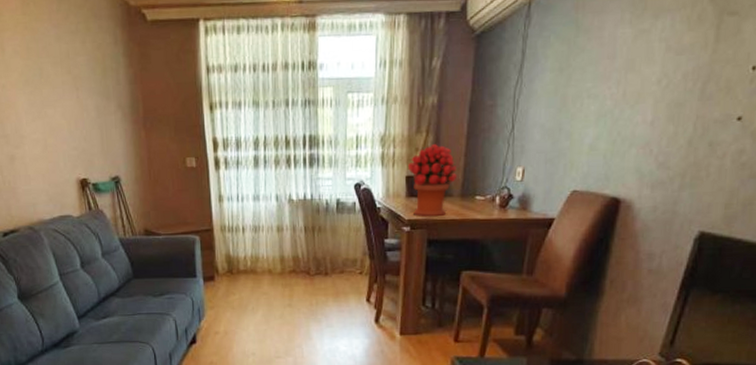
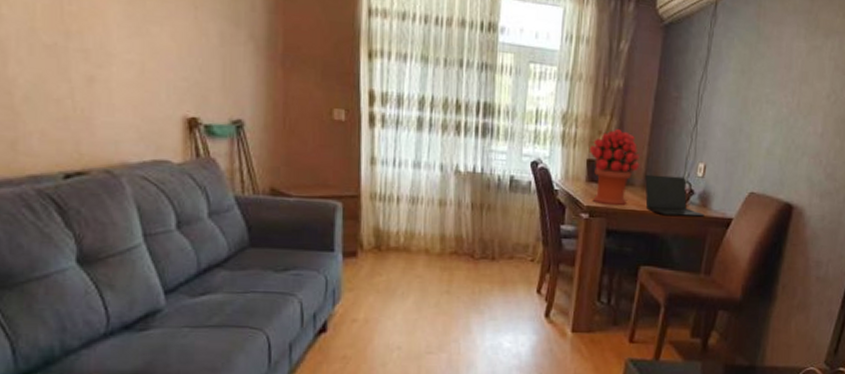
laptop: none [463,182,525,222] -> present [645,174,705,218]

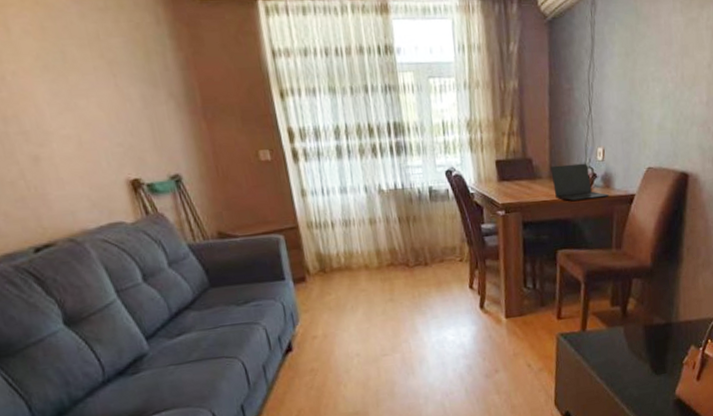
bouquet: present [590,129,641,206] -> none [496,128,545,200]

